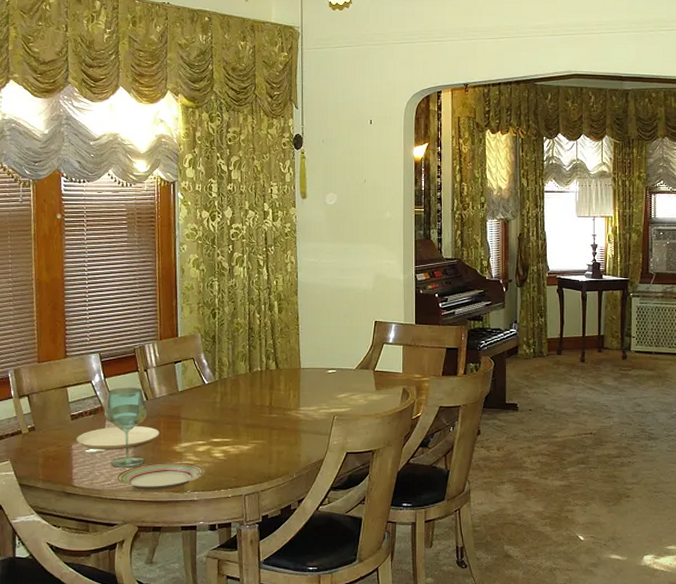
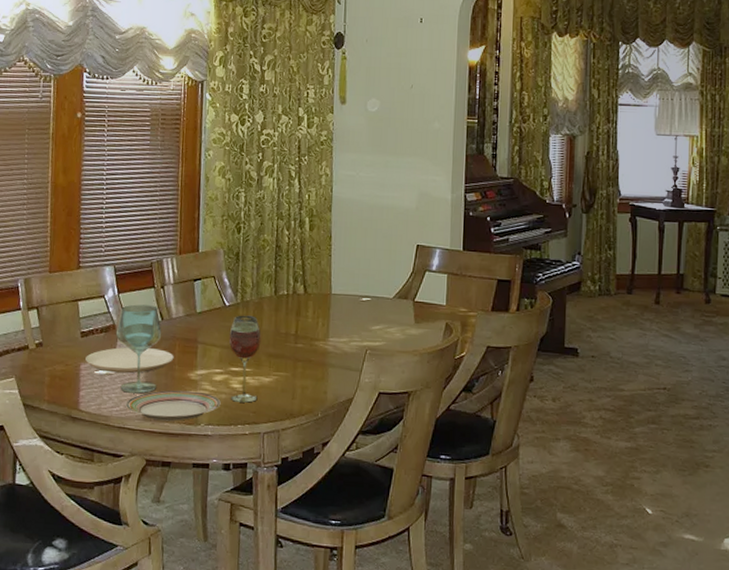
wineglass: none [209,391,239,469] -> present [228,315,262,403]

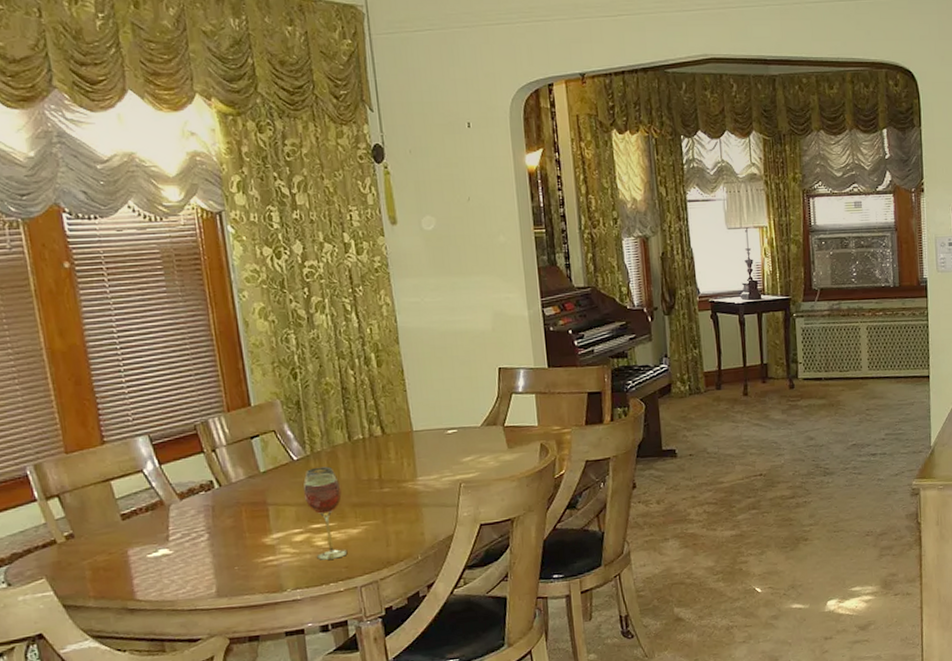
plate: present [85,347,174,374] -> none [133,518,242,554]
wine glass: present [115,304,162,394] -> none [165,472,228,572]
plate: present [125,390,221,421] -> none [192,556,307,595]

